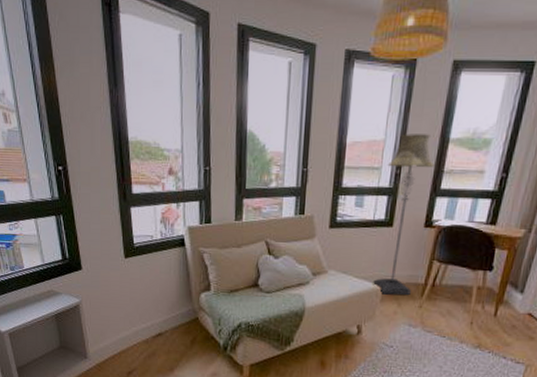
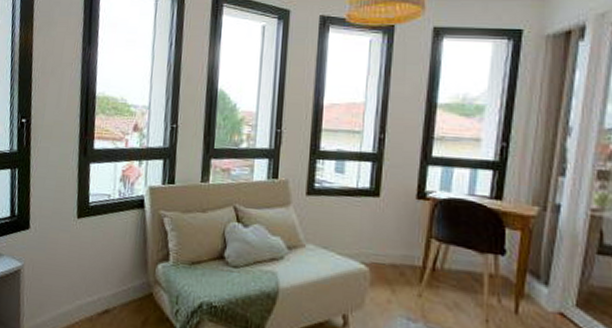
floor lamp: present [373,134,435,296] -> none [360,97,423,280]

